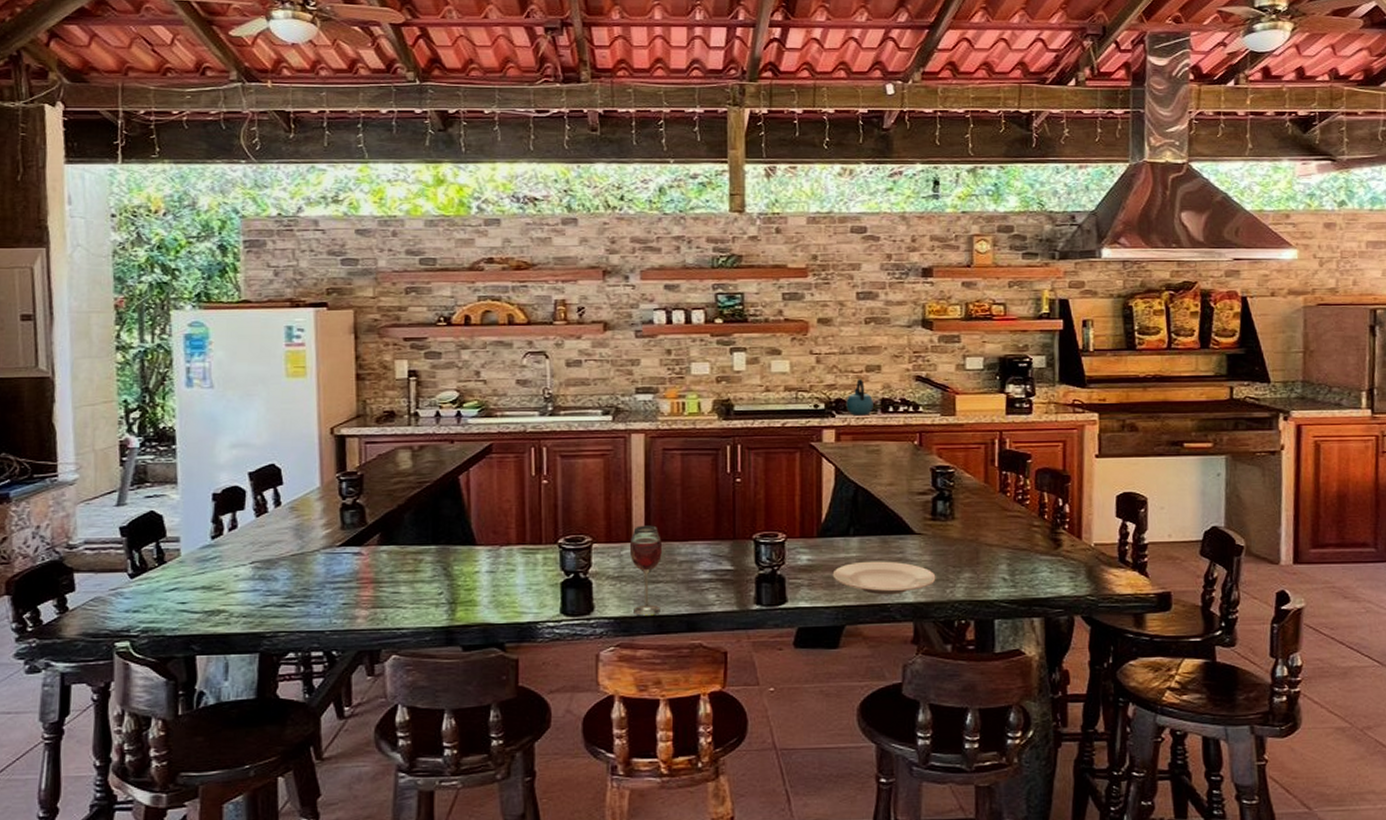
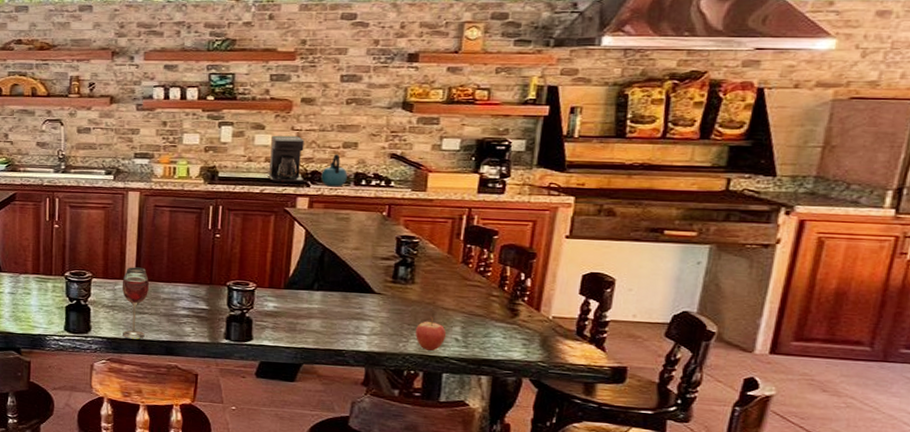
coffee maker: none [787,360,829,415] -> present [267,135,304,184]
plate: present [832,561,936,595] -> none [295,312,391,343]
fruit: none [962,555,994,595] -> present [415,316,447,351]

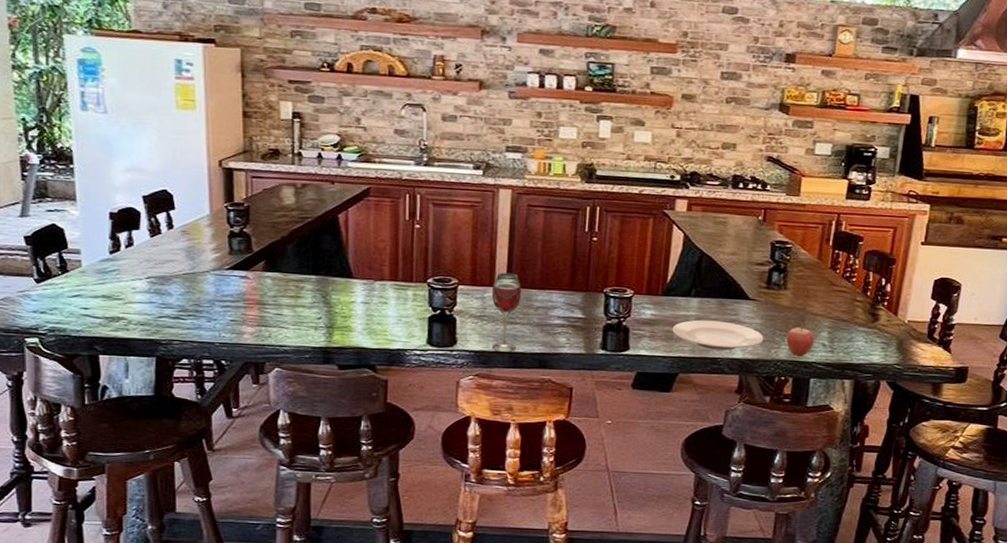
coffee maker: present [267,135,304,184] -> none [646,132,684,185]
plate: none [295,312,391,343] -> present [672,319,764,351]
kettle: present [321,154,348,187] -> none [700,155,727,190]

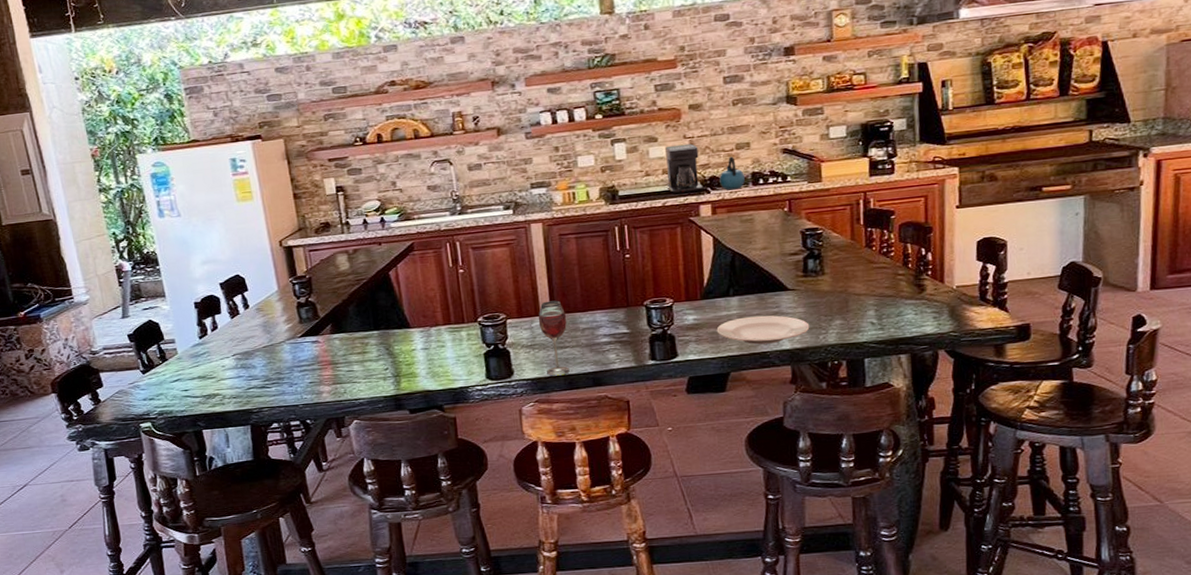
coffee maker: none [646,132,684,185] -> present [665,143,704,195]
kettle: none [700,155,727,190] -> present [719,156,746,190]
fruit: present [786,322,815,356] -> none [833,304,862,339]

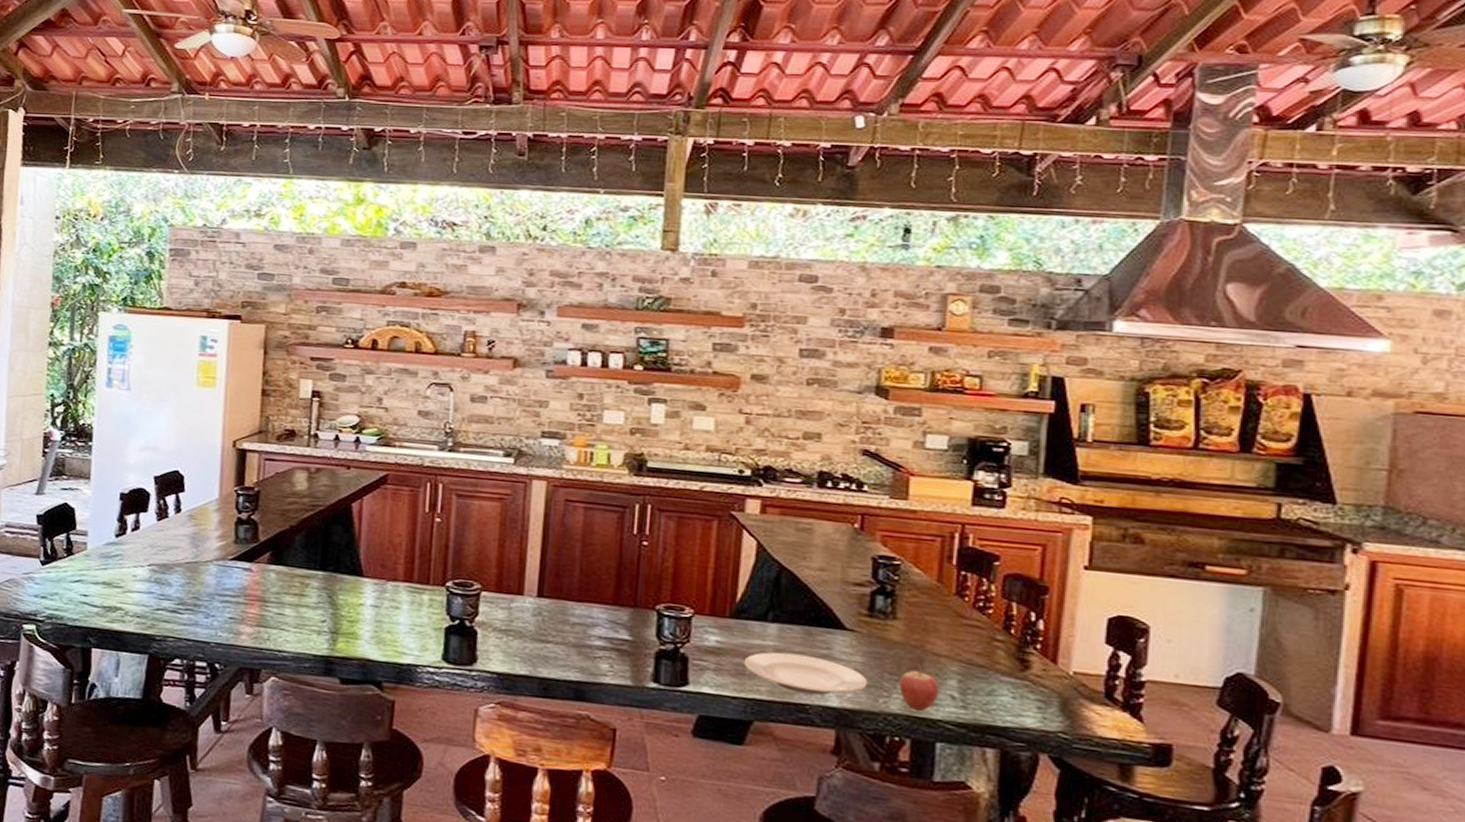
wineglass: present [538,300,570,376] -> none [518,579,556,677]
coffee maker: present [665,143,704,195] -> none [708,418,755,482]
kettle: present [719,156,746,190] -> none [776,446,810,488]
fruit: none [833,304,862,339] -> present [900,664,940,711]

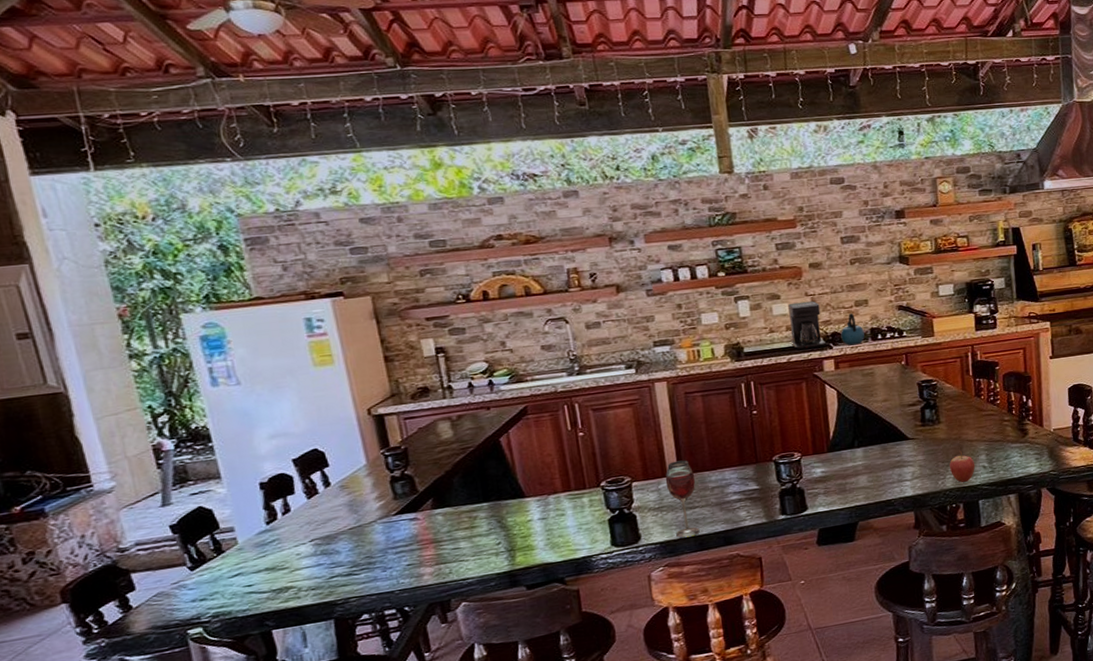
wineglass: none [518,579,556,677] -> present [665,460,700,538]
coffee maker: none [708,418,755,482] -> present [788,300,827,351]
plate: present [743,652,868,696] -> none [843,464,930,493]
kettle: none [776,446,810,488] -> present [841,313,865,345]

